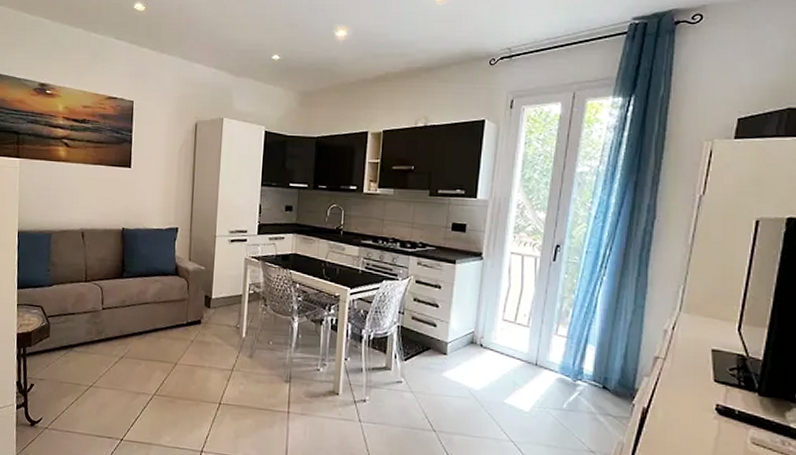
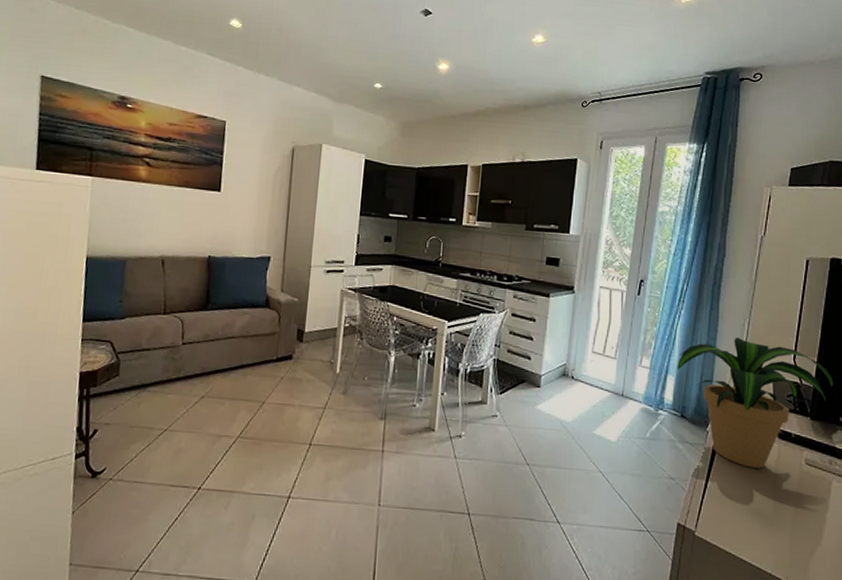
potted plant: none [598,305,788,446] -> present [677,337,833,468]

